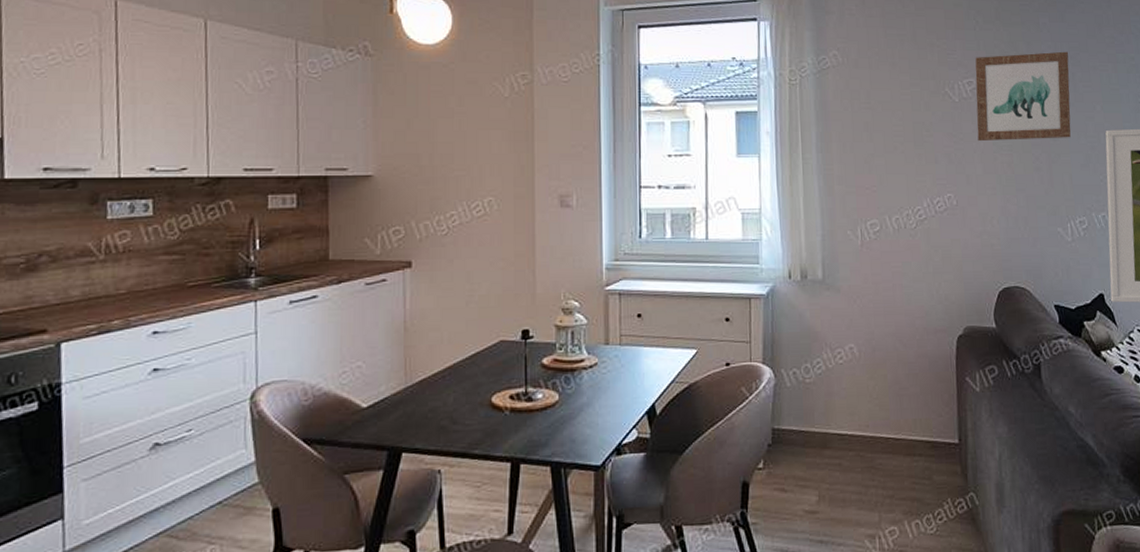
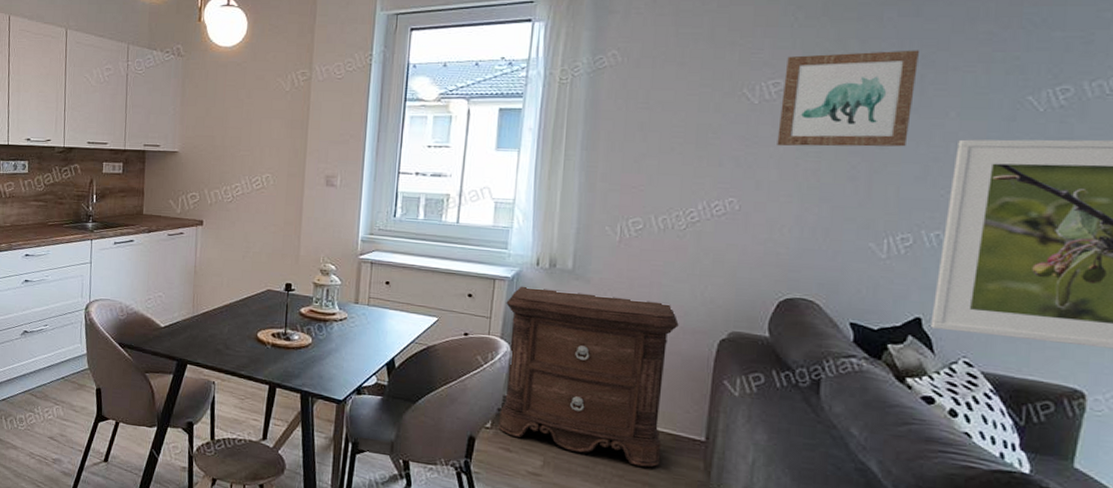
nightstand: none [764,302,924,482] -> present [497,286,679,468]

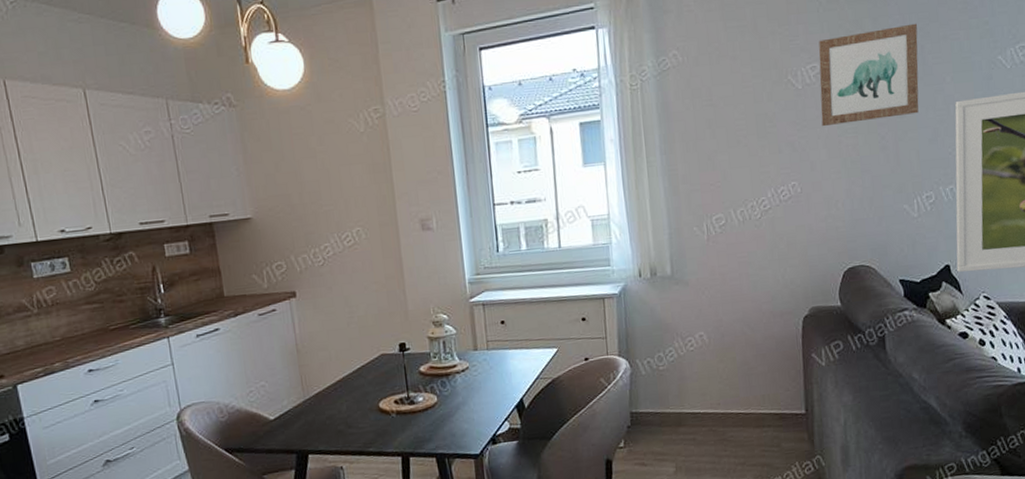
nightstand: present [497,286,679,468] -> none [618,291,773,452]

